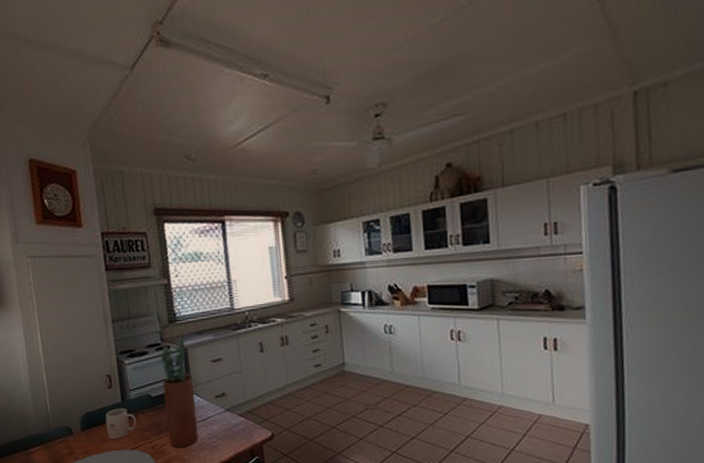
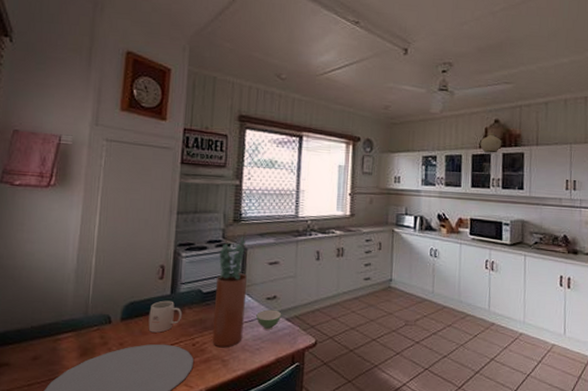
bowl: none [208,407,234,428] -> present [256,309,282,331]
ceramic jug: none [430,179,458,206] -> present [480,132,502,153]

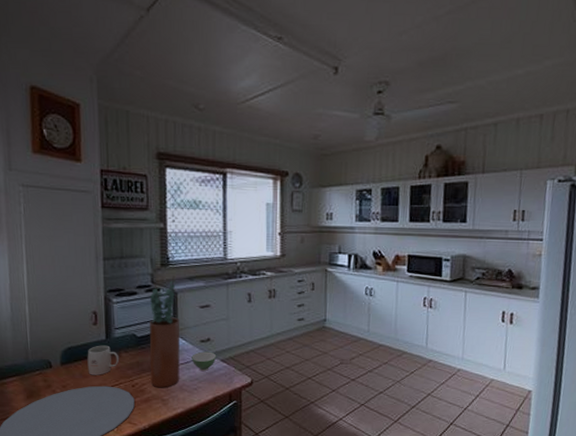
ceramic jug: present [480,132,502,153] -> none [419,160,444,184]

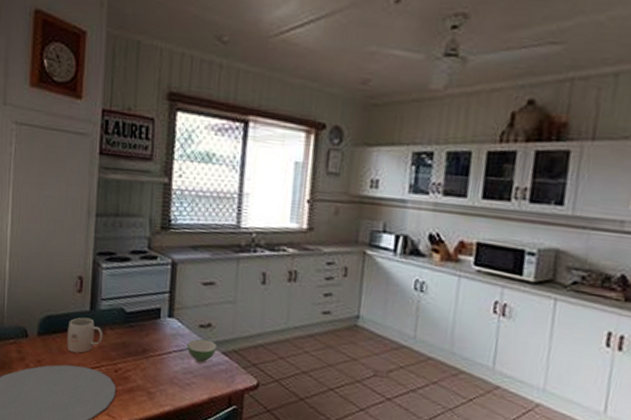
vase: present [149,275,180,388] -> none [136,242,178,379]

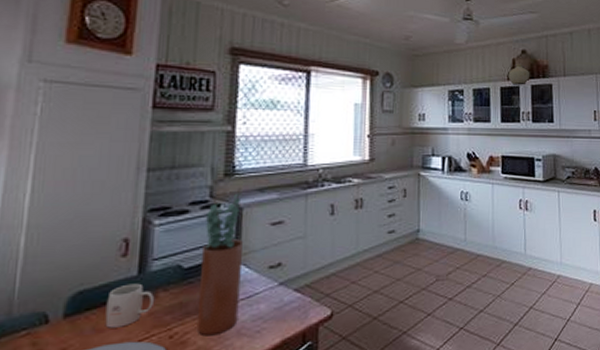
vase: none [136,242,178,379] -> present [196,187,244,337]
bowl: present [187,339,218,365] -> none [256,280,289,307]
ceramic jug: none [501,118,537,151] -> present [508,63,530,85]

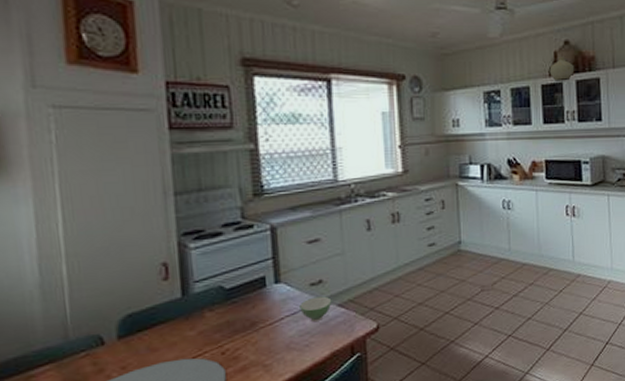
mug: present [105,283,155,328] -> none [155,305,203,347]
vase: present [196,187,244,337] -> none [241,206,286,352]
bowl: none [256,280,289,307] -> present [300,296,332,323]

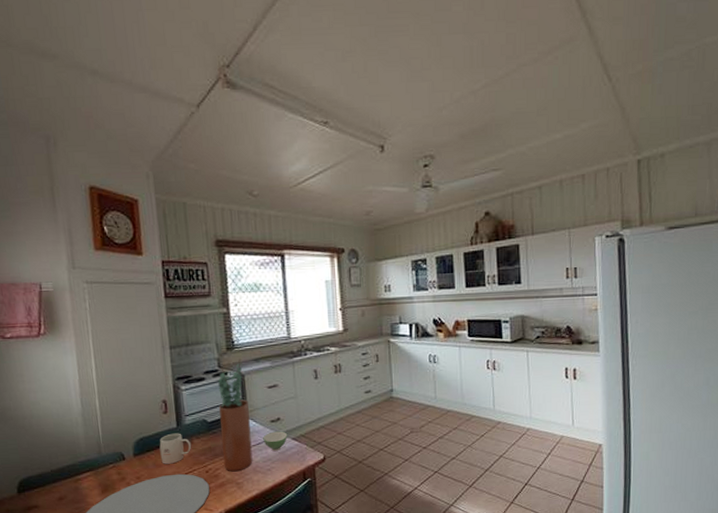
mug: none [155,305,203,347] -> present [159,433,192,464]
vase: none [241,206,286,352] -> present [218,358,253,472]
ceramic jug: present [549,56,575,81] -> none [471,226,495,249]

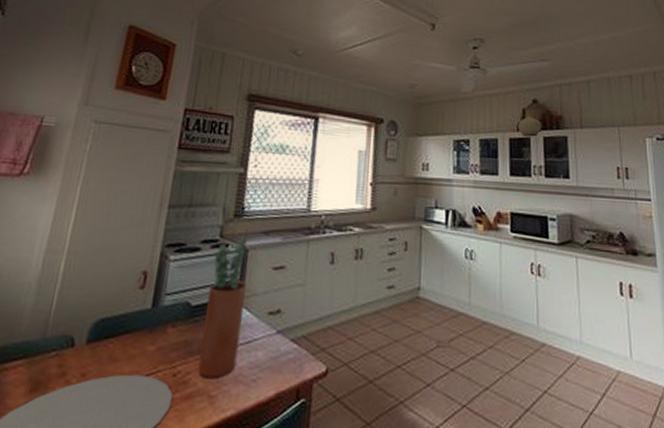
mug: present [159,433,192,464] -> none [119,316,164,359]
bowl: present [263,431,288,452] -> none [254,327,287,356]
ceramic jug: none [471,226,495,249] -> present [518,113,542,137]

